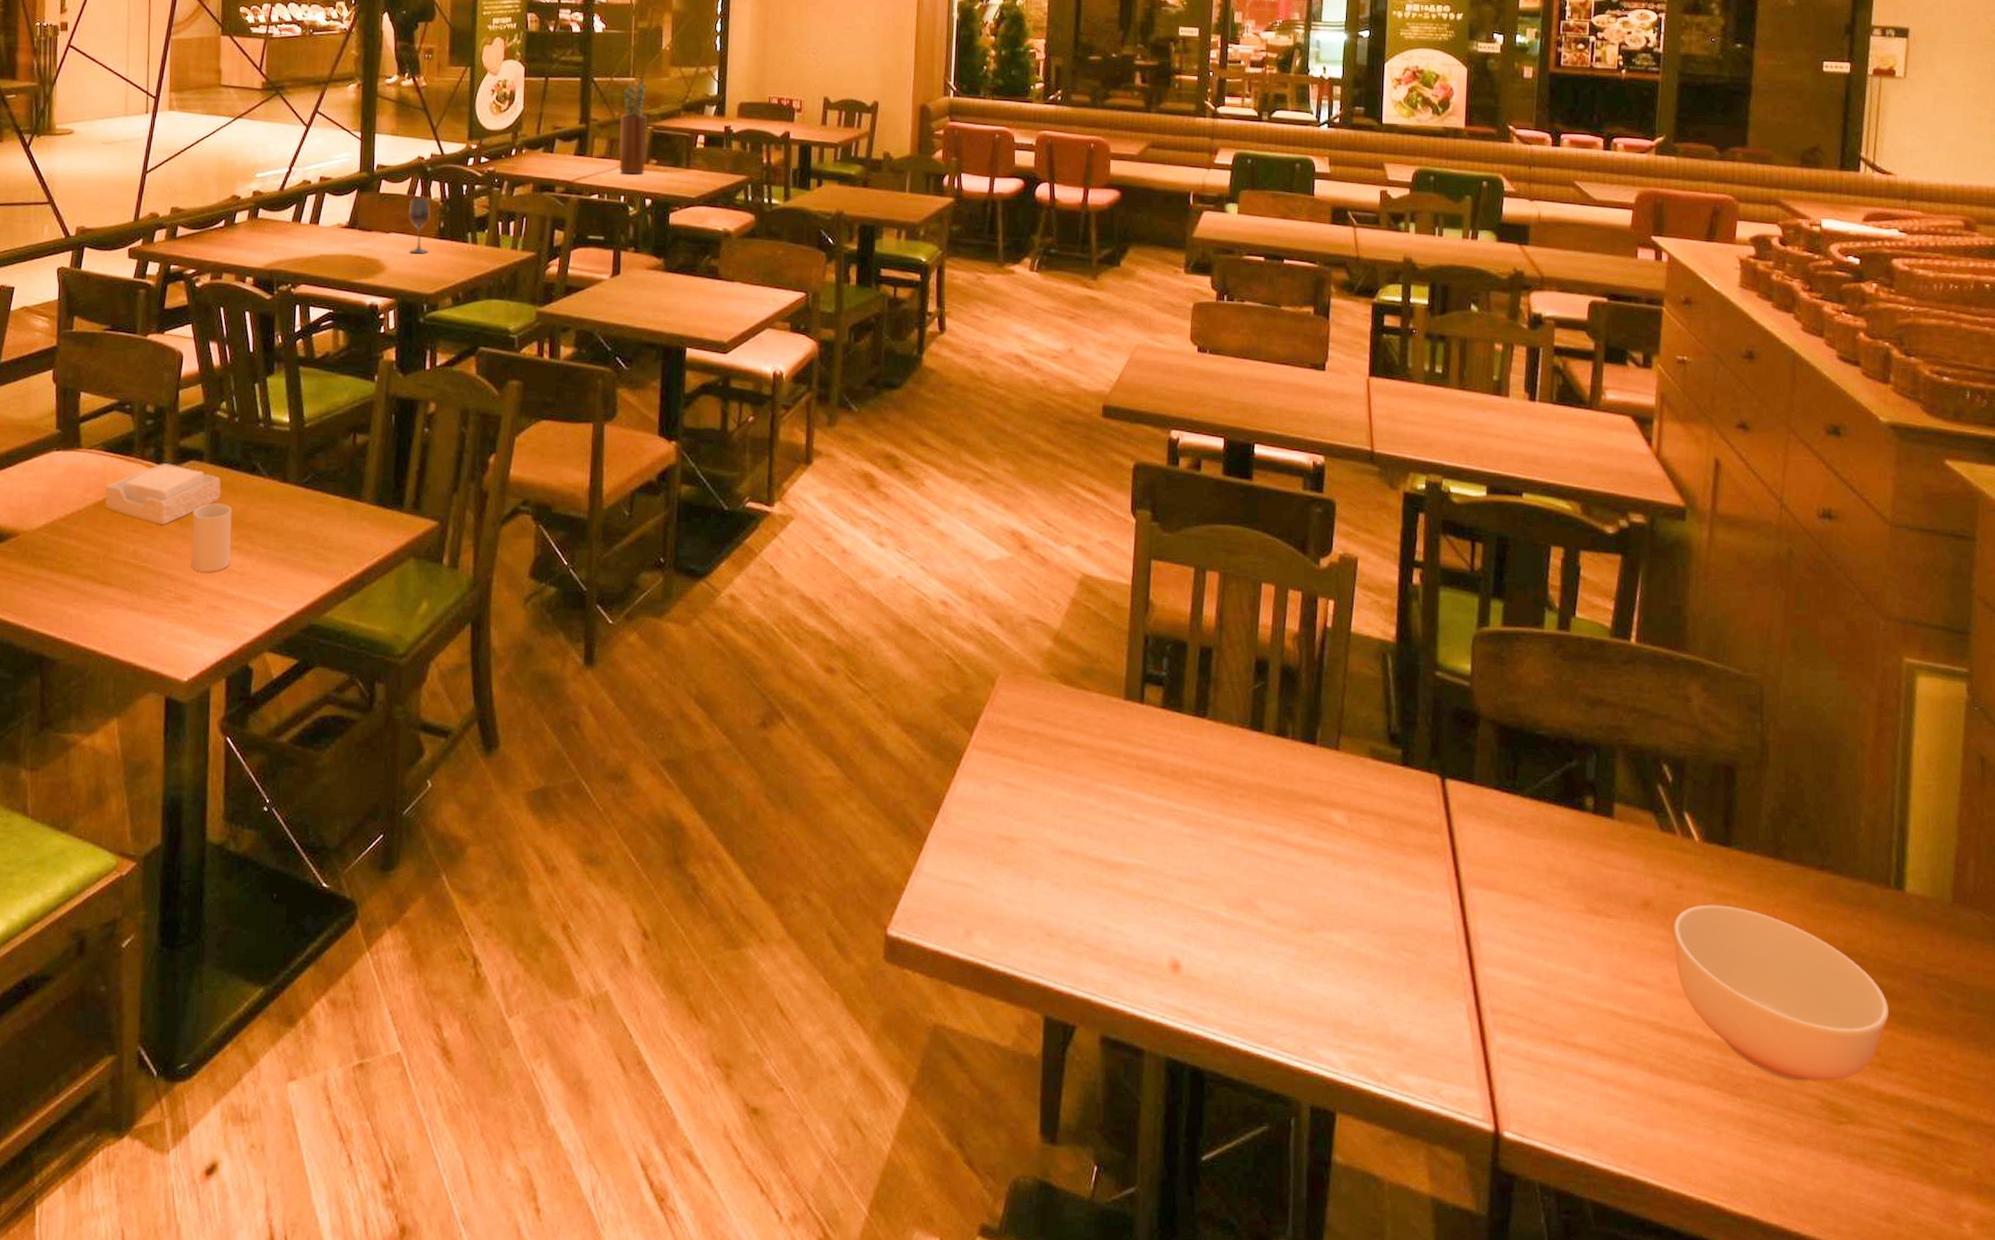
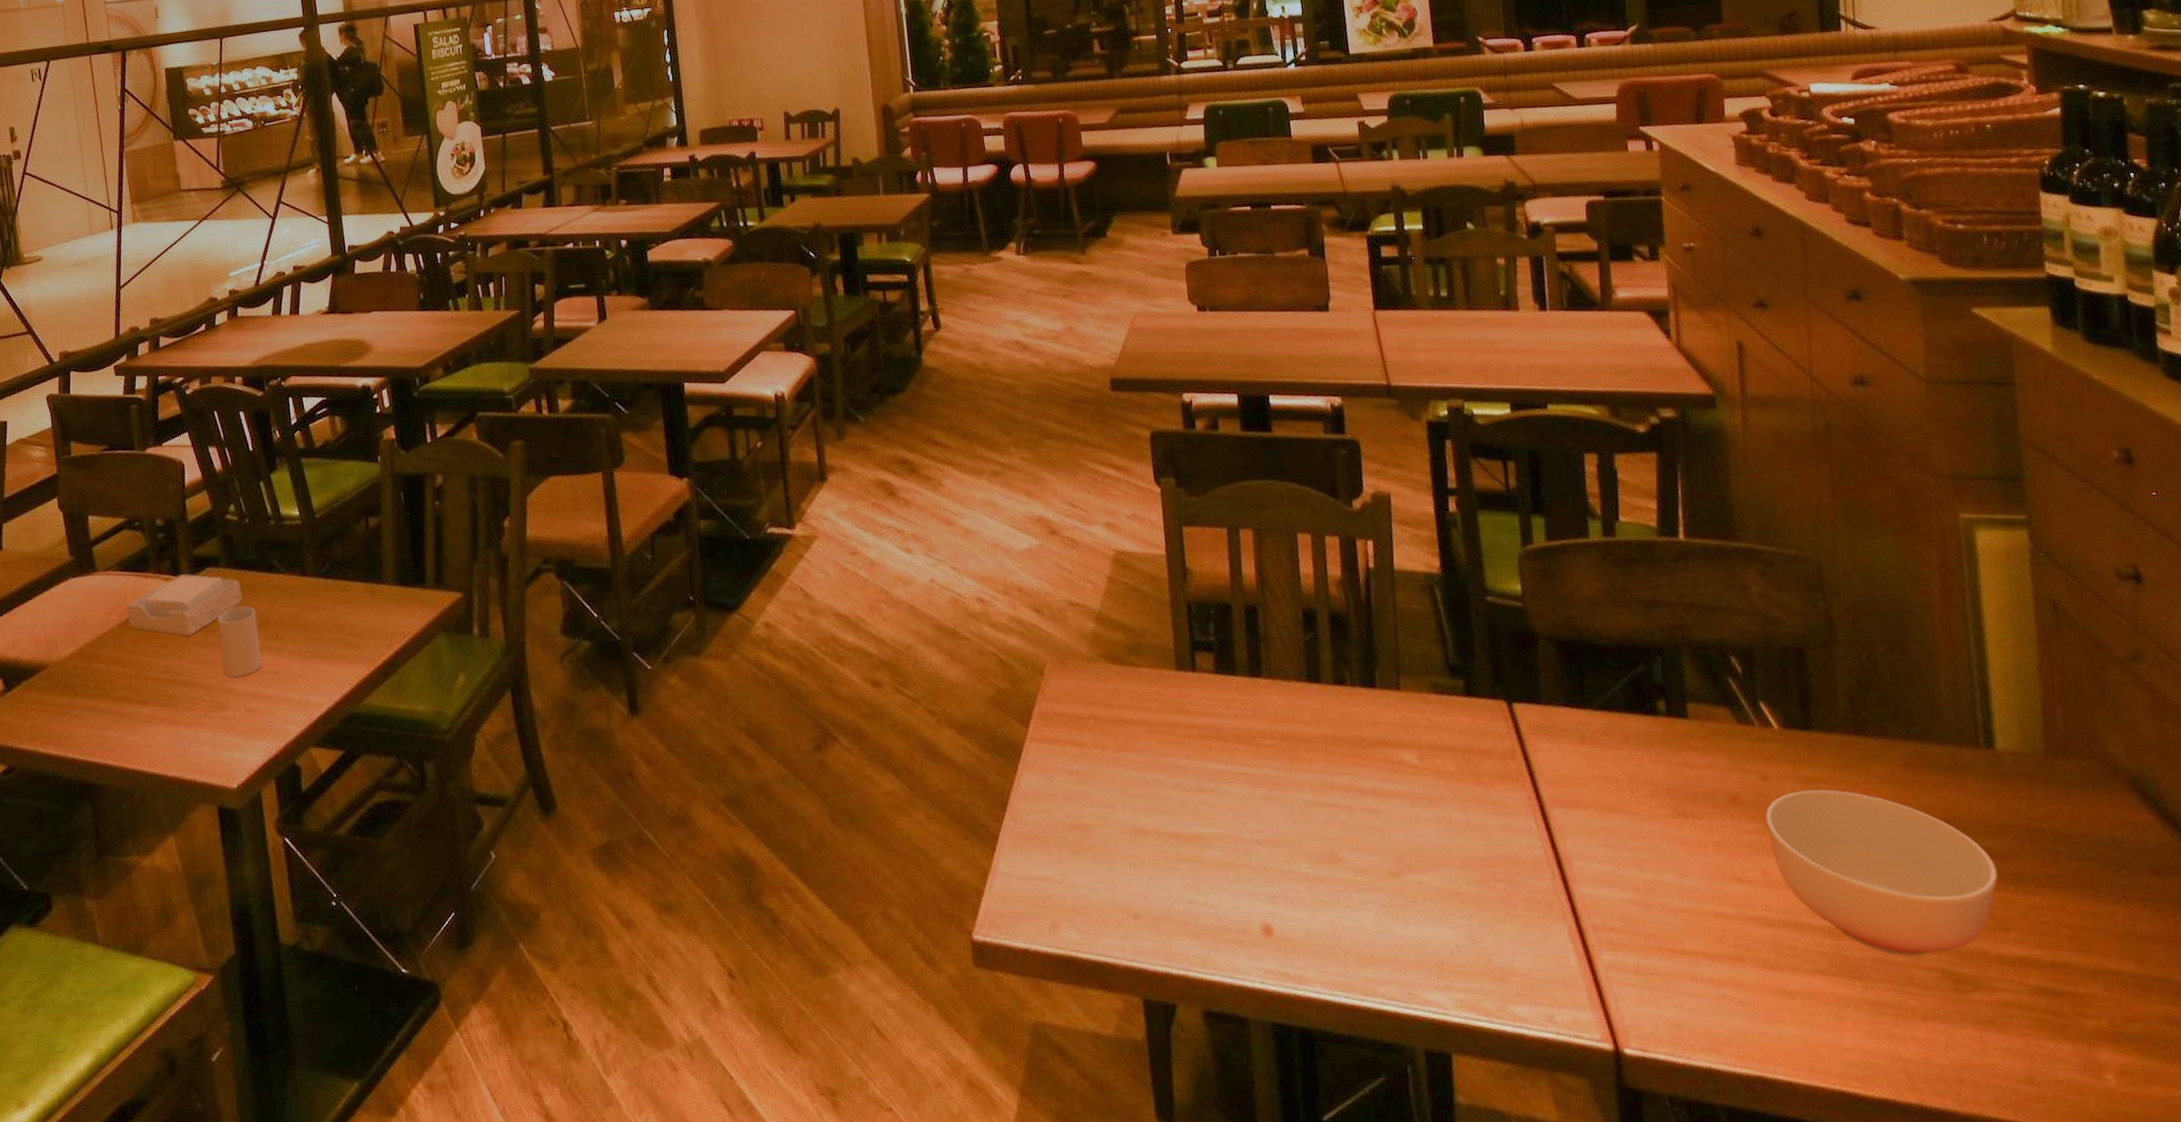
wineglass: present [409,198,431,254] -> none [386,272,412,330]
vase: present [619,74,647,175] -> none [583,116,616,219]

